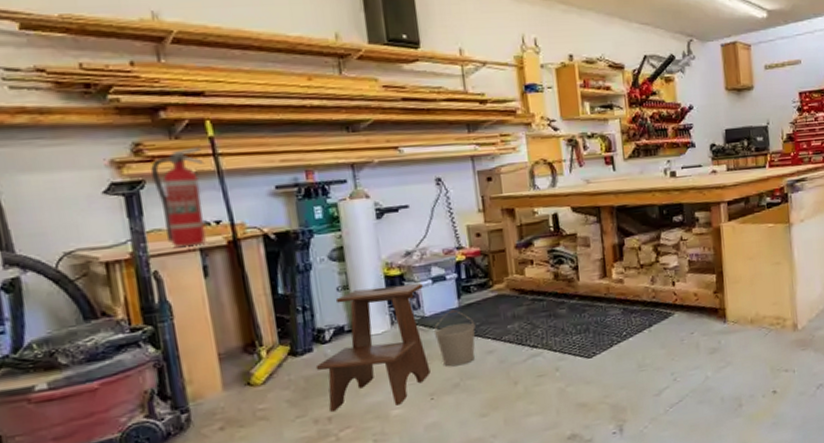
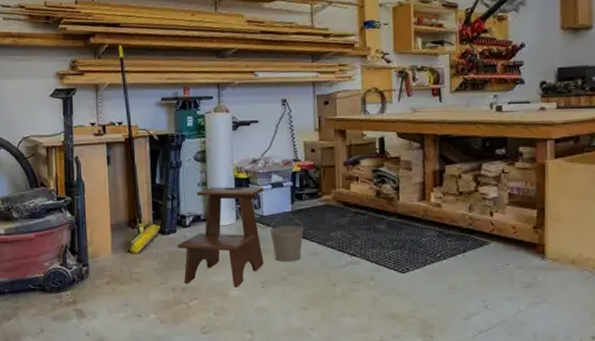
fire extinguisher: present [151,146,207,248] -> none [81,65,116,141]

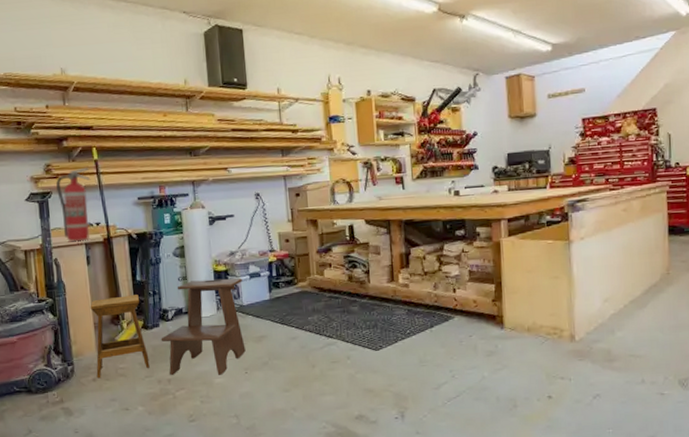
fire extinguisher: none [81,65,116,141] -> present [56,167,91,242]
stool: none [108,198,165,282] -> present [90,295,150,379]
bucket: present [269,213,304,262] -> none [249,301,282,348]

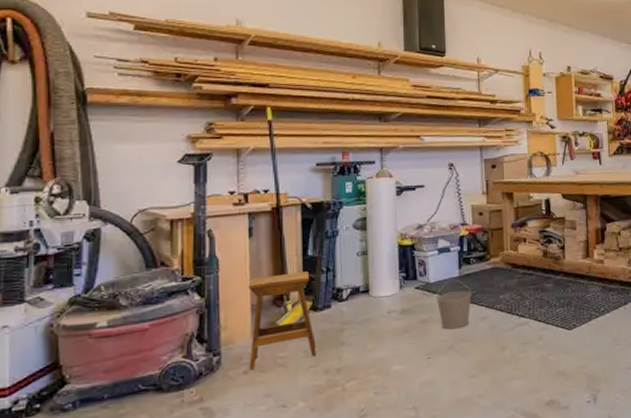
fire extinguisher: present [56,167,91,242] -> none [219,128,262,211]
step stool: present [161,278,246,375] -> none [332,253,430,363]
bucket: none [249,301,282,348] -> present [435,278,472,330]

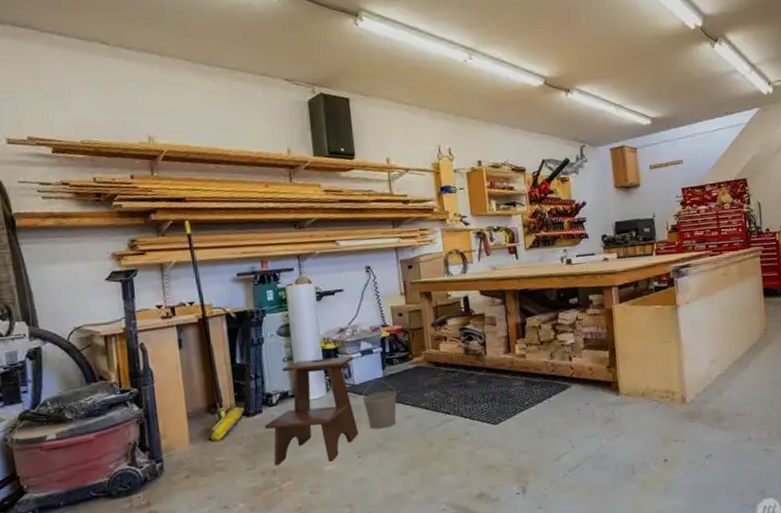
stool: present [248,271,316,371] -> none [182,379,252,475]
step stool: none [332,253,430,363] -> present [264,356,359,465]

